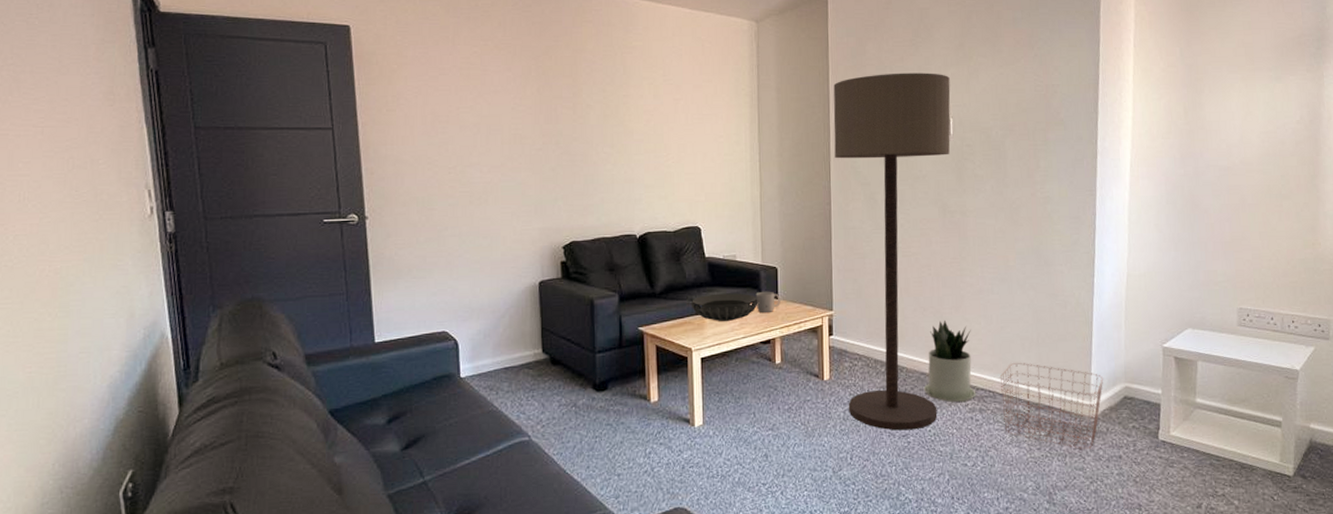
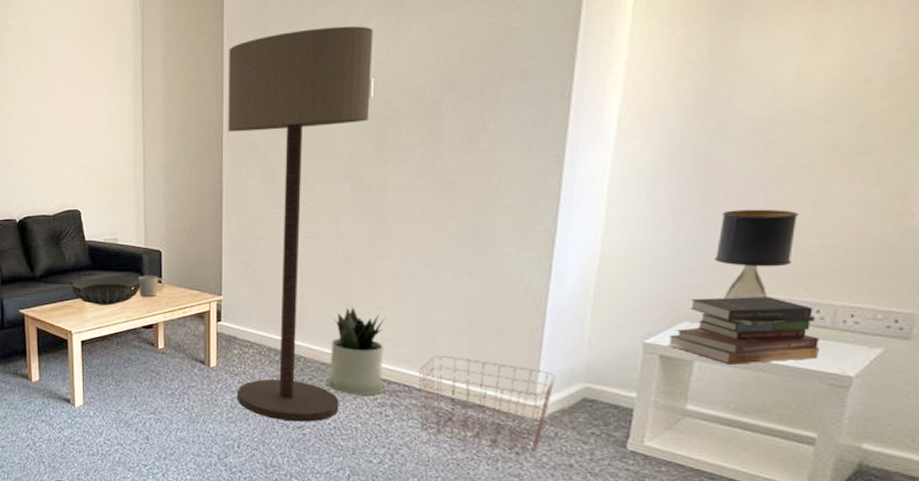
books: none [1179,307,1276,363] -> present [668,297,819,365]
table lamp: none [1203,238,1253,309] -> present [715,209,800,299]

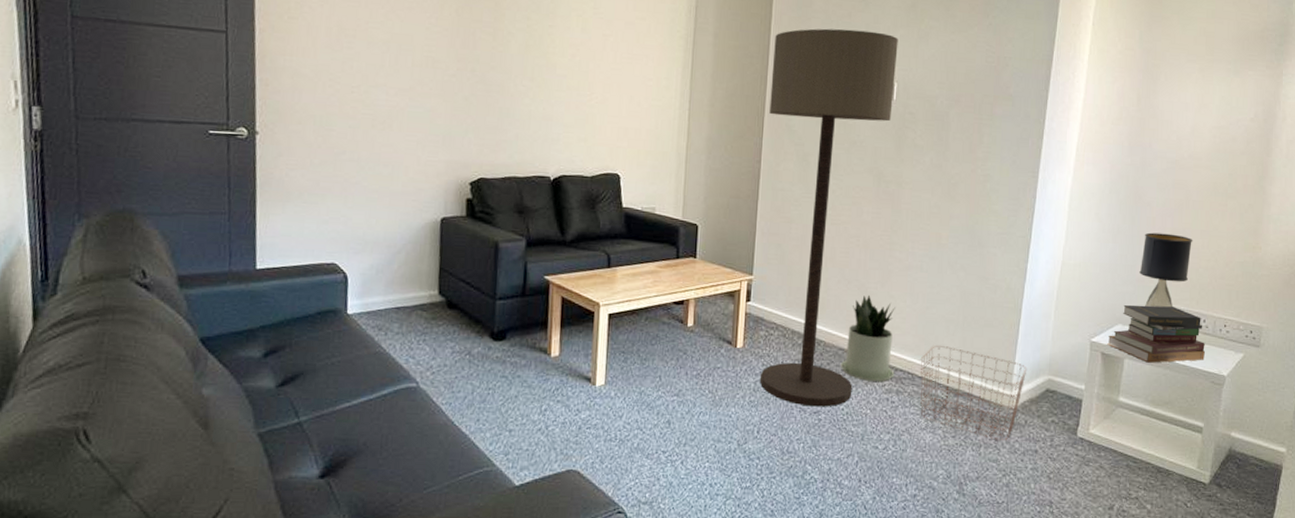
decorative bowl: present [70,277,140,305] -> none [602,247,675,277]
mug: present [138,275,164,297] -> none [672,248,699,272]

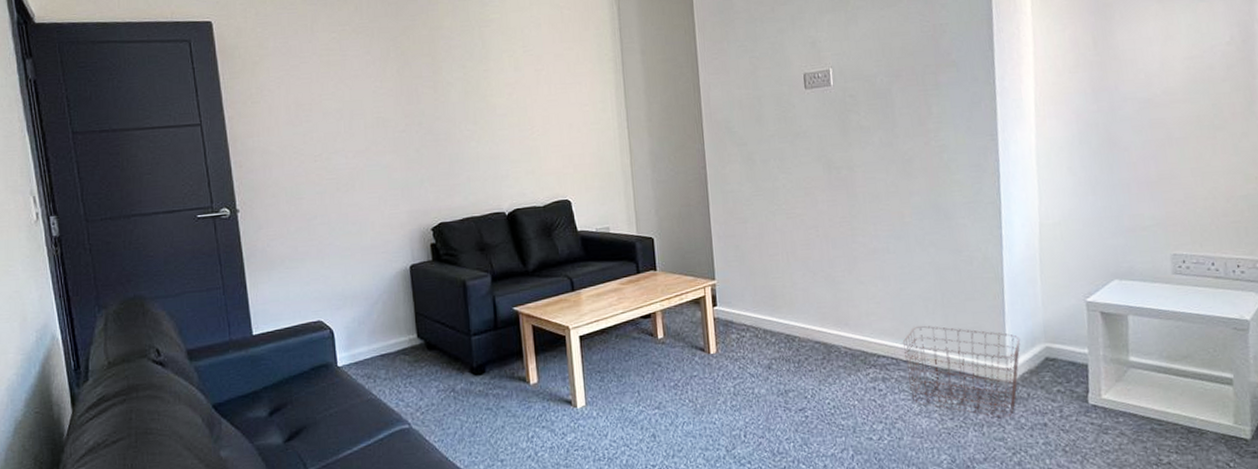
floor lamp: present [759,28,898,407] -> none [701,21,836,405]
planter: present [840,294,895,382] -> none [818,283,878,372]
books: present [1107,305,1205,363] -> none [1105,253,1221,317]
table lamp: present [1139,232,1193,308] -> none [1127,176,1185,257]

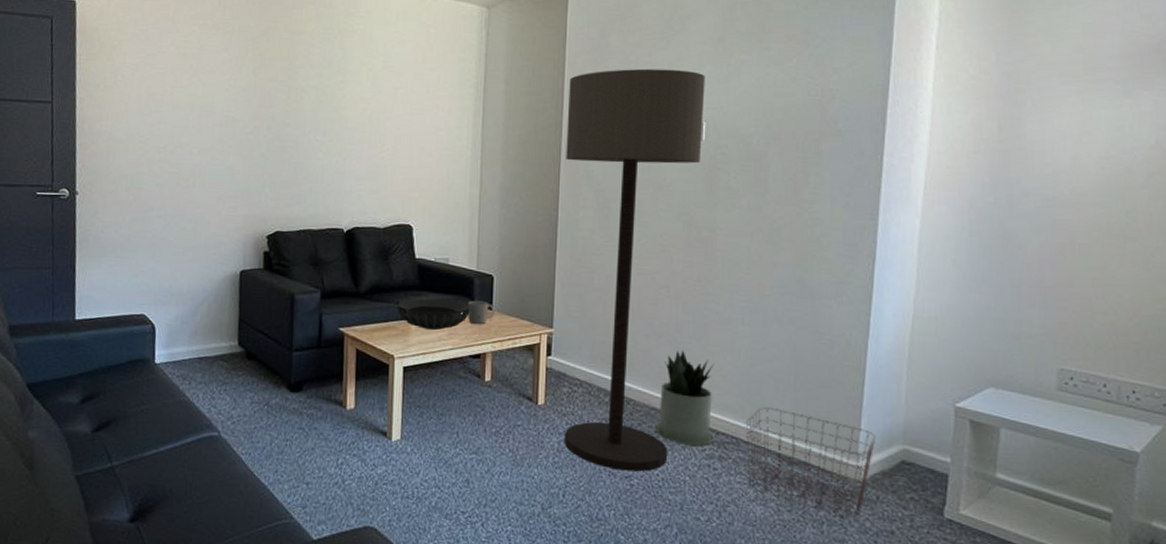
decorative bowl: none [565,266,636,297] -> present [396,298,470,330]
mug: none [632,262,659,286] -> present [467,300,495,324]
floor lamp: none [701,21,836,405] -> present [563,68,705,472]
planter: none [818,283,878,372] -> present [652,350,716,446]

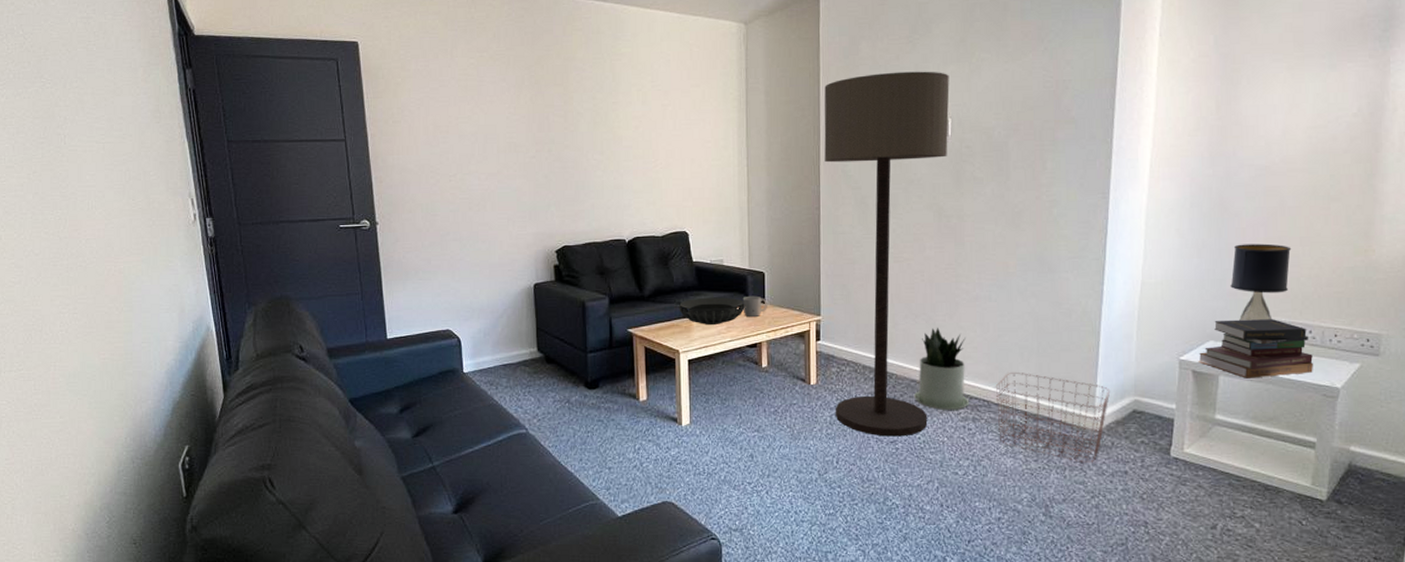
books: none [976,365,1108,434] -> present [1198,319,1313,378]
table lamp: none [1013,281,1083,369] -> present [1230,243,1292,321]

